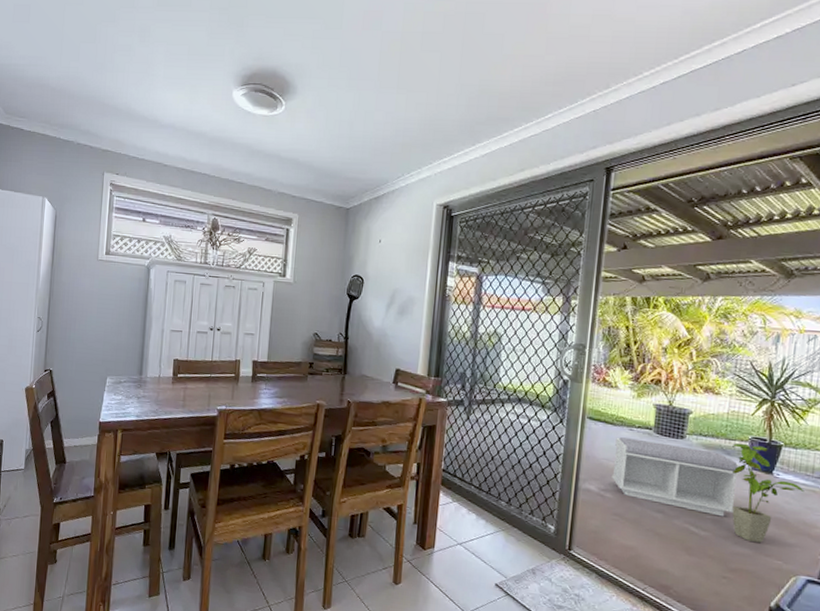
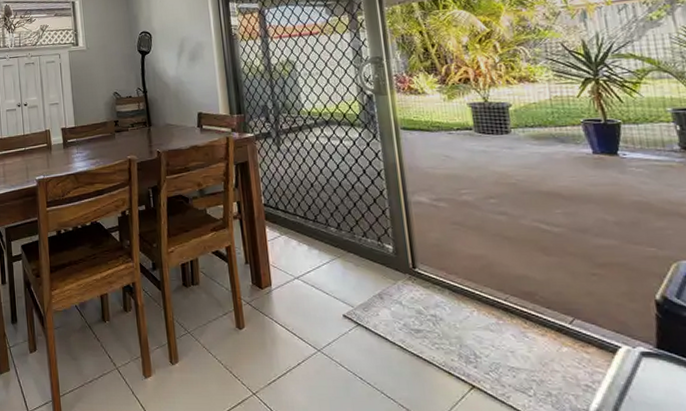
bench: present [612,437,740,517] -> none [436,141,585,209]
house plant: present [732,443,804,542] -> none [564,127,659,231]

